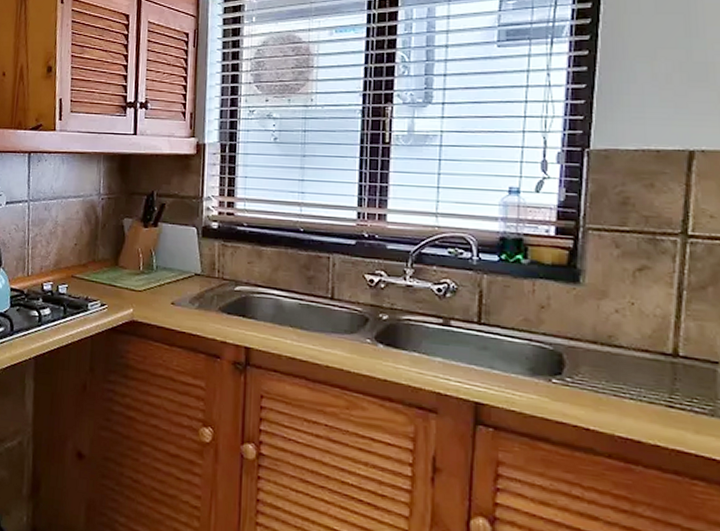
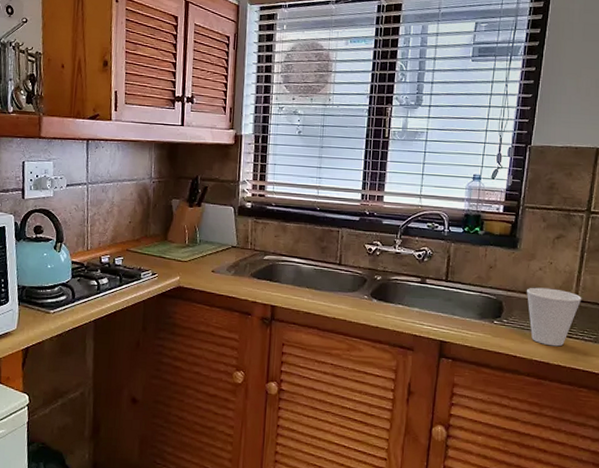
cup: none [597,335,685,419] -> present [526,287,582,347]

